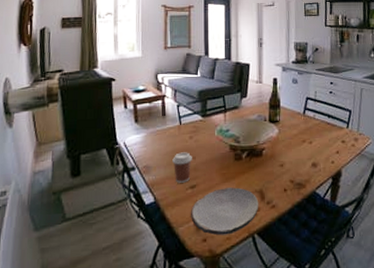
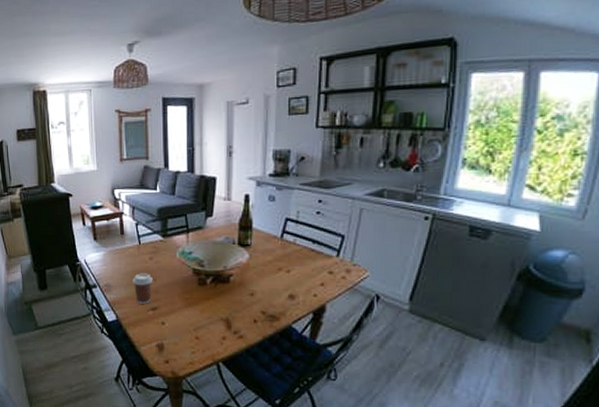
plate: present [191,187,259,236] -> none [153,313,225,360]

